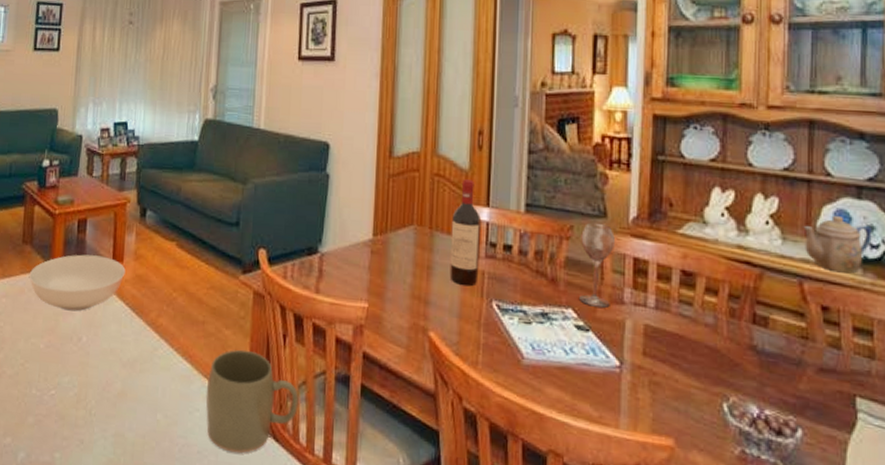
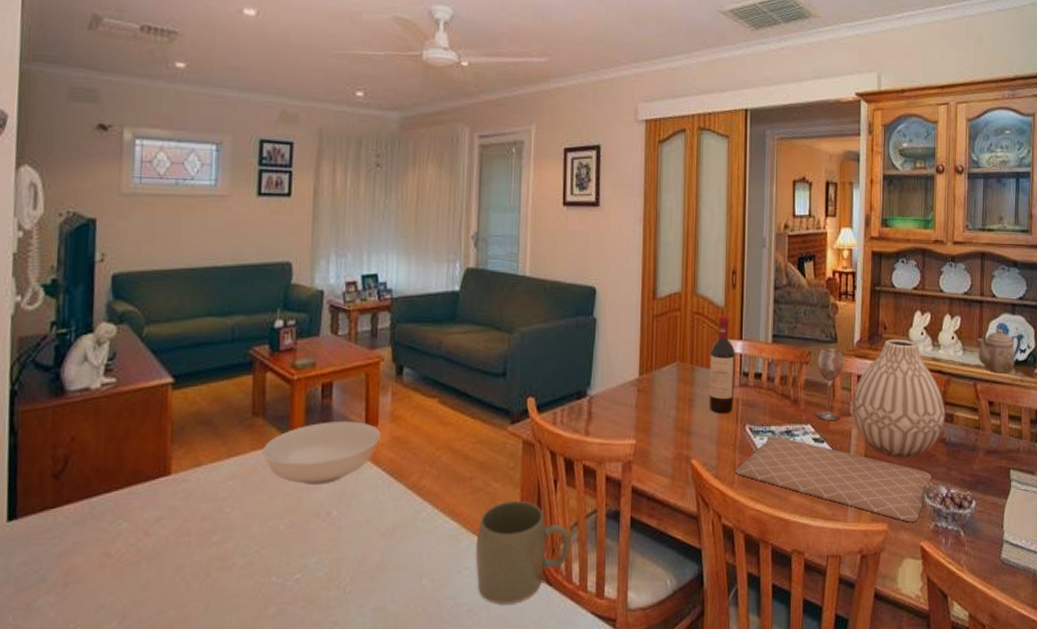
placemat: none [479,317,737,443] -> present [735,436,932,523]
vase: none [626,218,757,364] -> present [852,339,946,458]

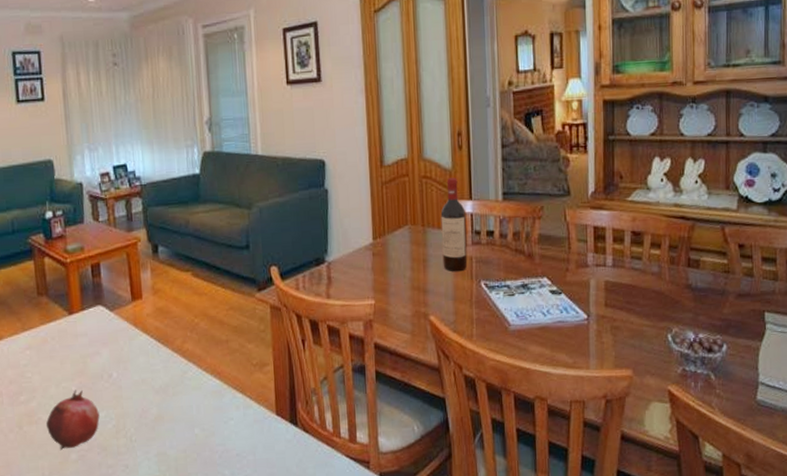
fruit: none [241,529,310,604] -> present [45,389,100,451]
bowl: present [262,421,381,485] -> none [49,296,146,352]
mug: present [475,500,571,605] -> none [237,359,323,450]
placemat: present [735,436,932,523] -> none [473,290,678,368]
wineglass: present [816,347,844,421] -> none [550,201,579,273]
vase: present [852,339,946,458] -> none [589,187,691,305]
teapot: present [977,328,1021,374] -> none [723,168,774,215]

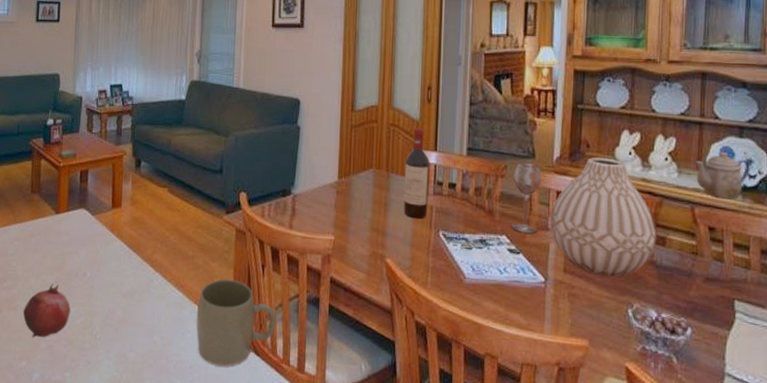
mug: none [237,359,323,450] -> present [196,279,276,367]
wineglass: none [550,201,579,273] -> present [512,162,543,234]
vase: none [589,187,691,305] -> present [550,157,657,277]
teapot: none [723,168,774,215] -> present [695,151,750,199]

